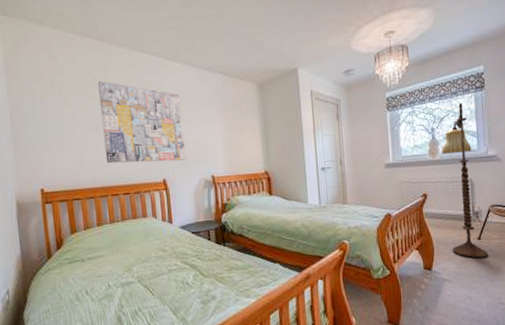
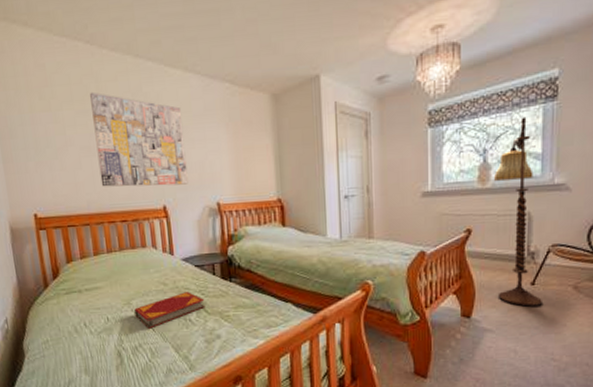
hardback book: none [135,257,202,293] -> present [134,292,205,329]

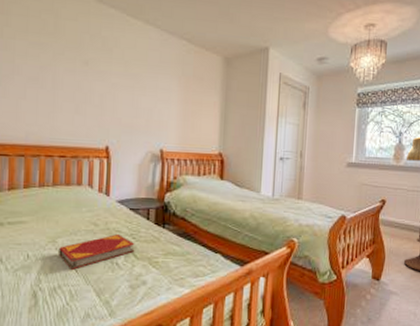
wall art: present [90,91,188,187] -> none [44,26,138,128]

